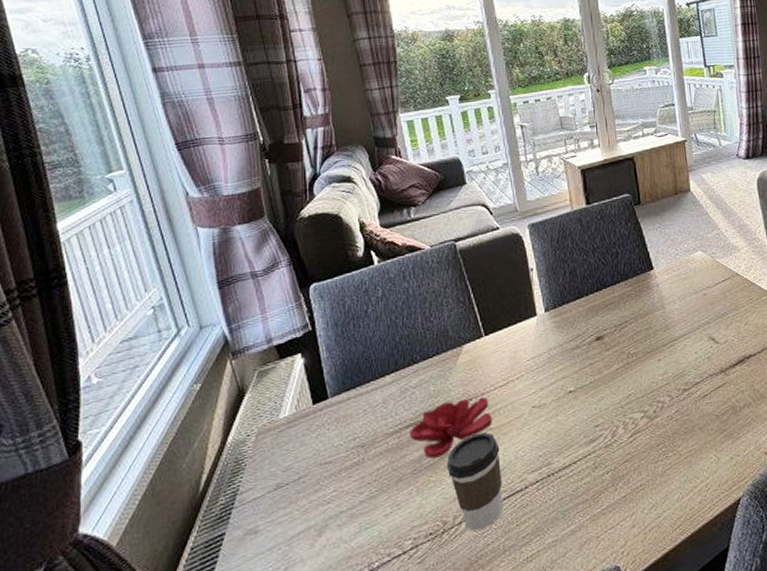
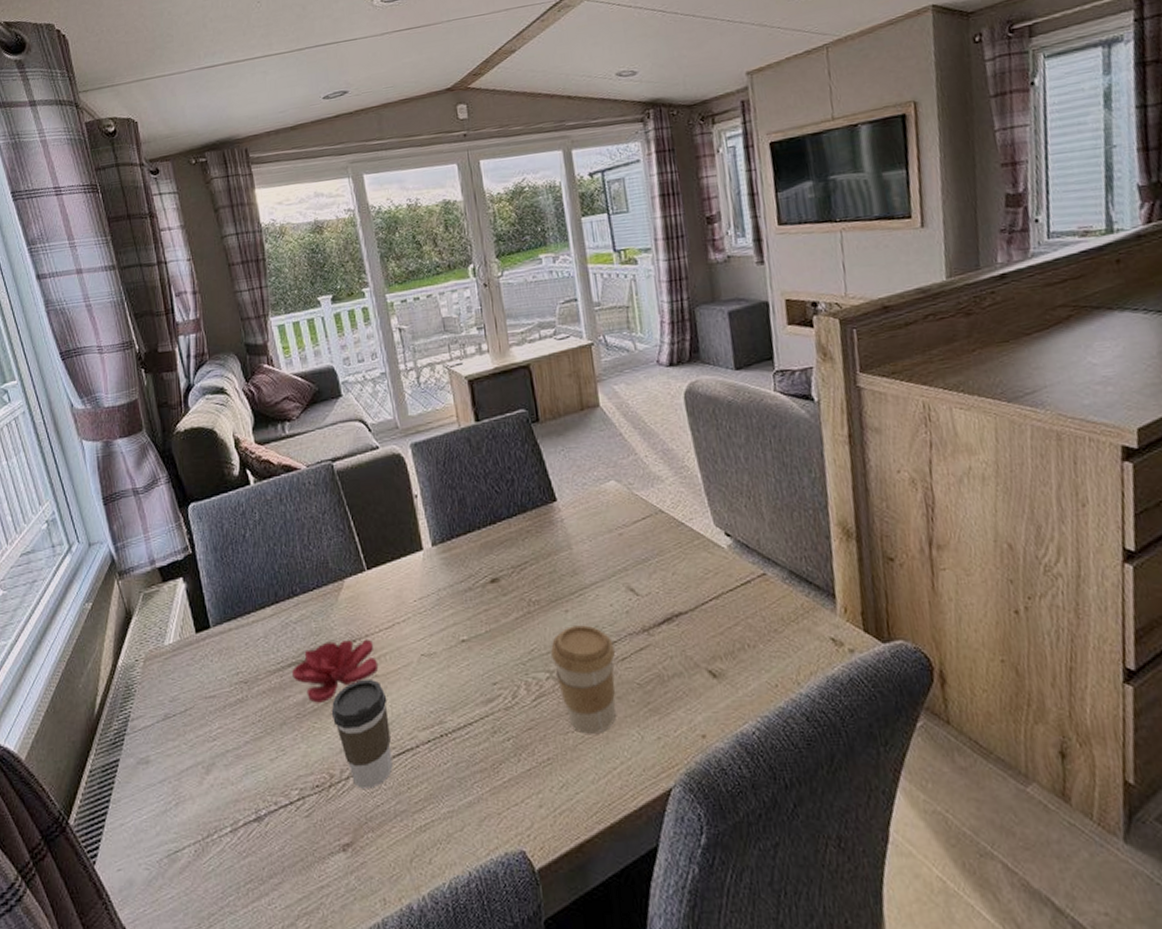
coffee cup: none [645,370,698,461] -> present [551,625,616,734]

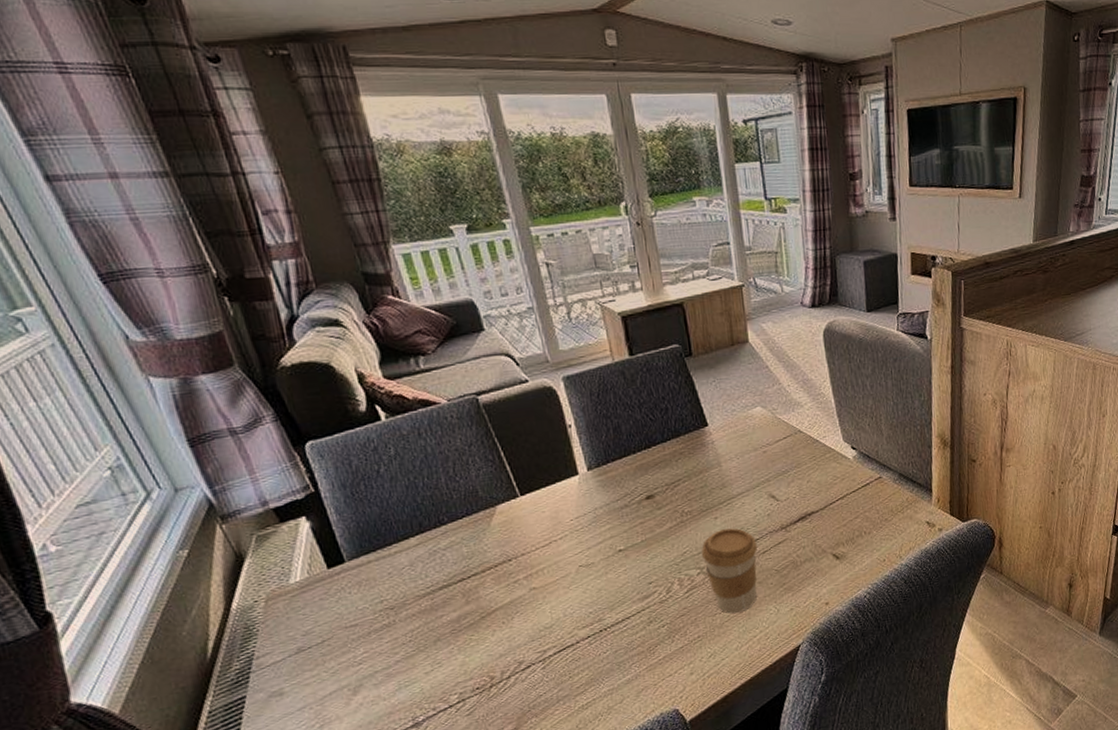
flower: present [292,639,379,703] -> none [444,557,537,619]
coffee cup: present [331,678,393,789] -> none [488,591,554,684]

